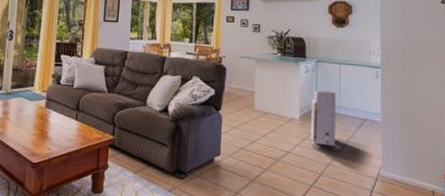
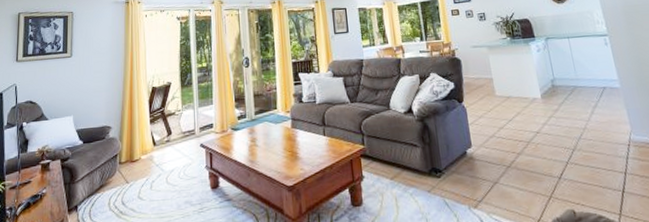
air purifier: present [309,90,340,148] -> none [549,65,587,121]

